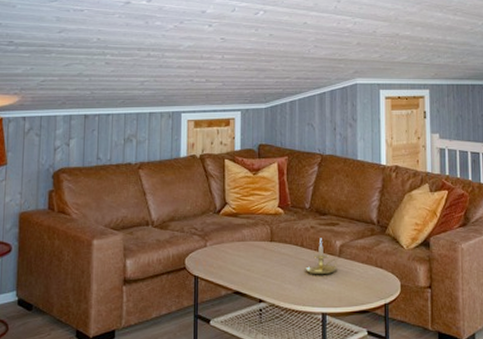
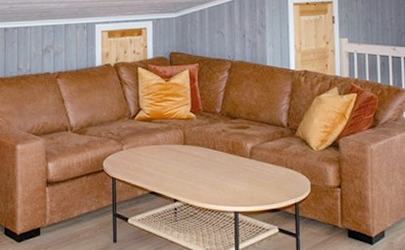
candle holder: present [305,238,339,274] -> none [217,141,250,175]

